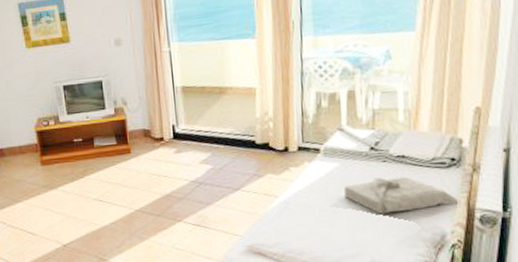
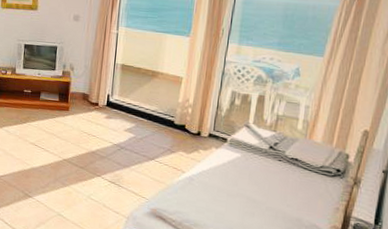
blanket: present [344,176,460,214] -> none [241,173,339,210]

